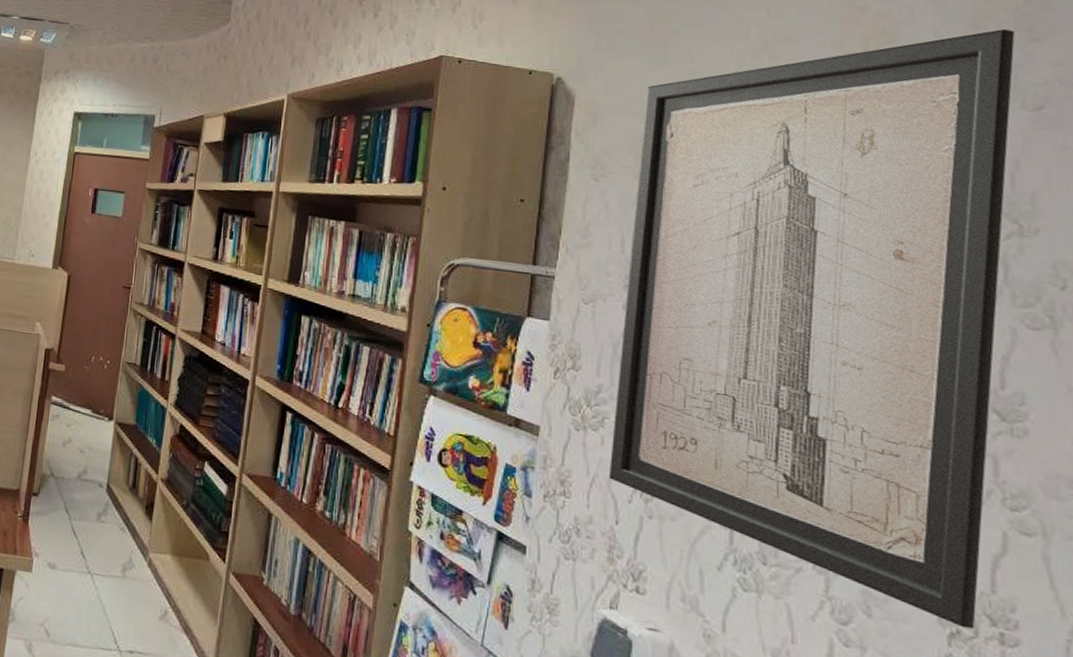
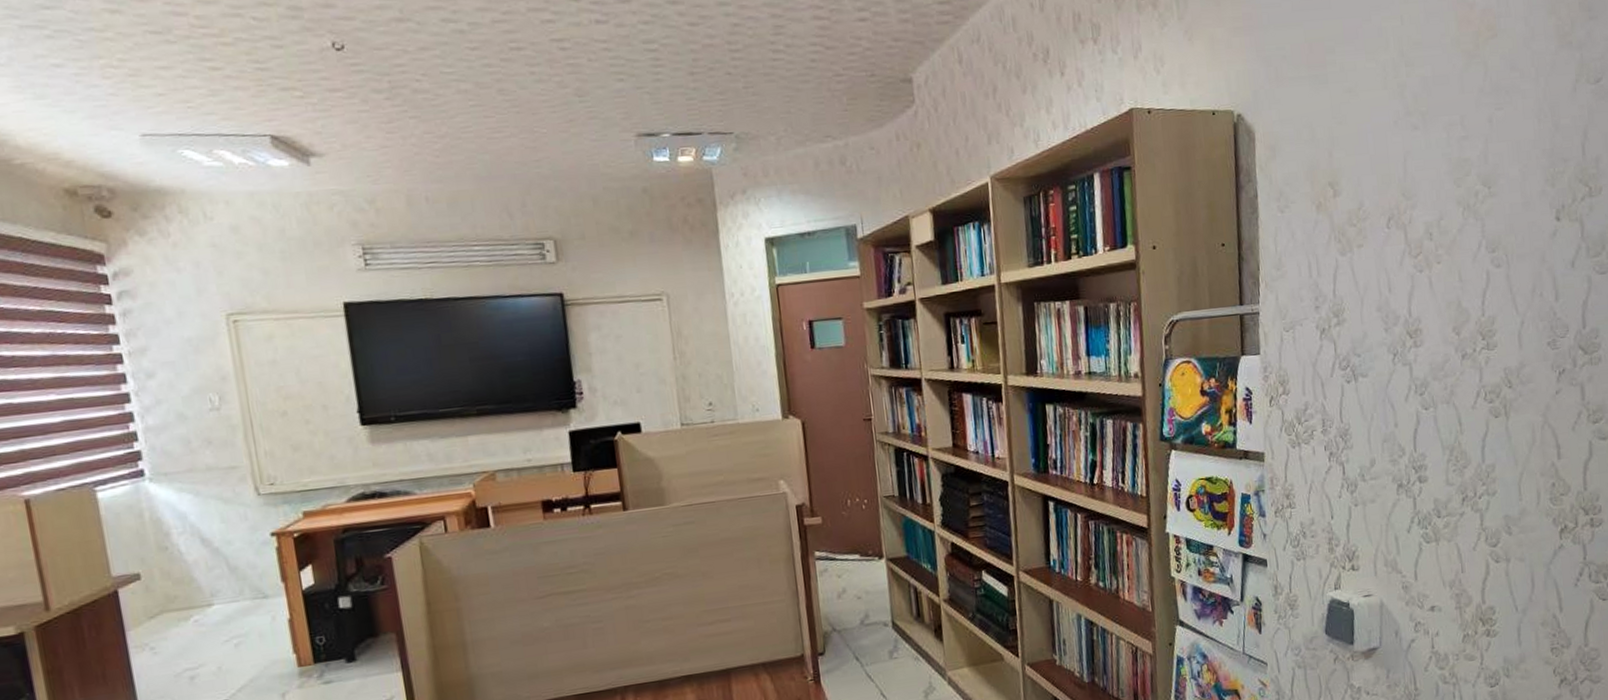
wall art: present [608,28,1015,630] -> none [1313,10,1580,523]

